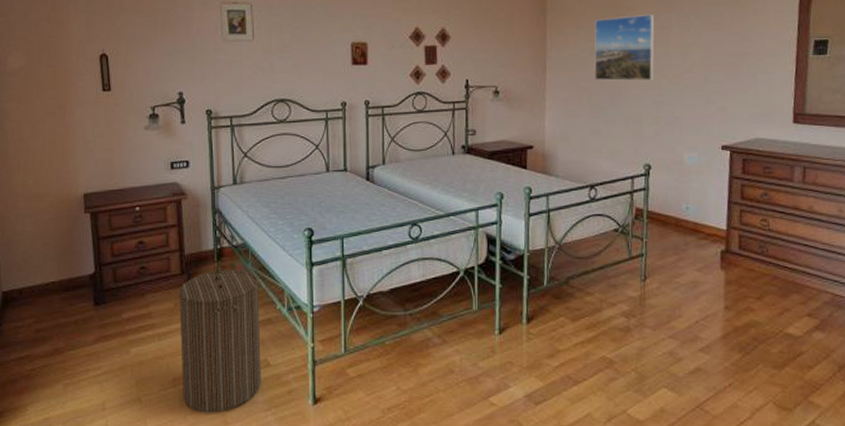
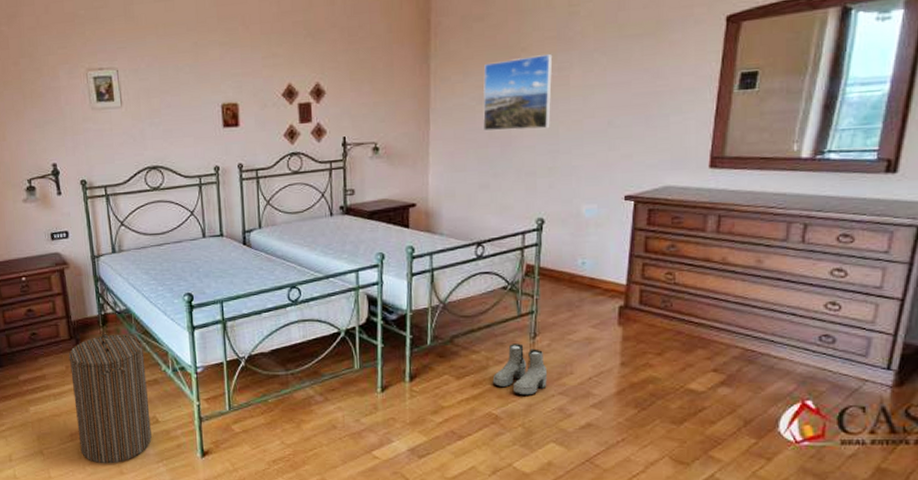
boots: none [606,286,658,339] -> present [492,344,548,396]

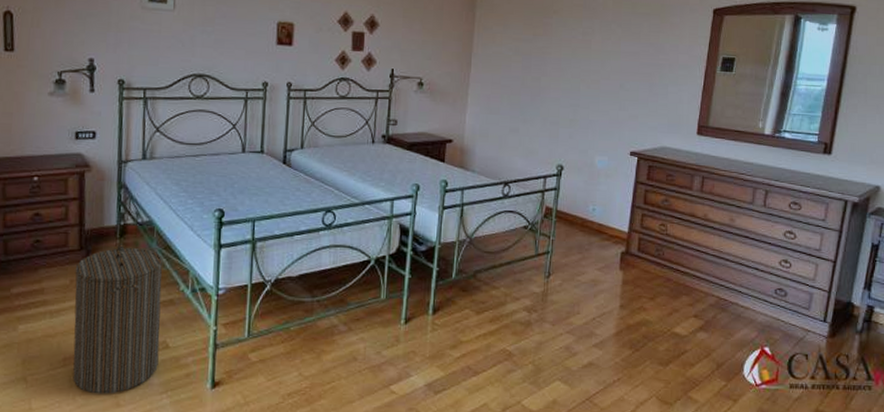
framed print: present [483,54,553,131] -> none [517,19,579,85]
boots: present [492,344,548,396] -> none [508,282,558,333]

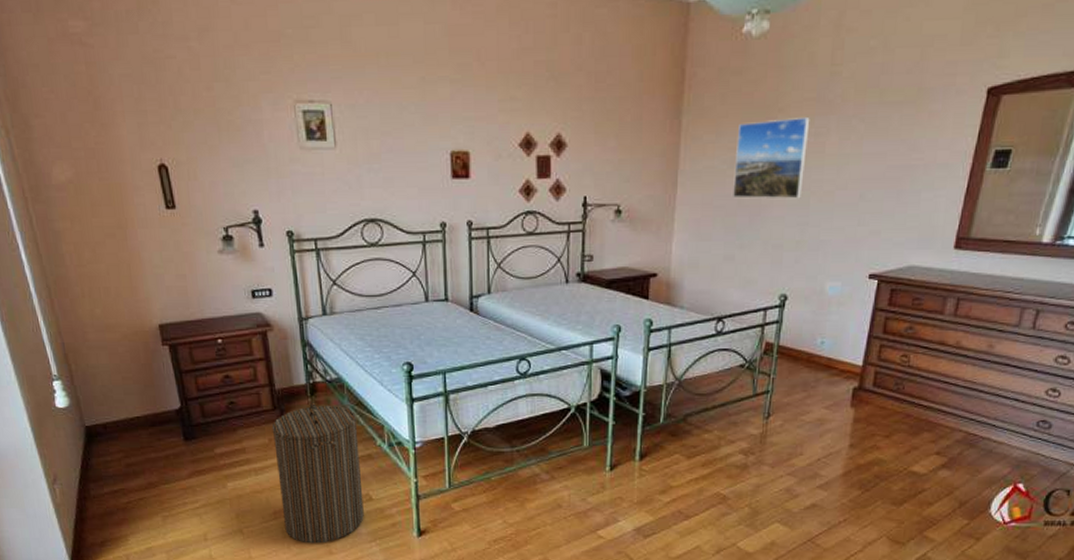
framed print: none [517,19,579,85] -> present [733,118,810,199]

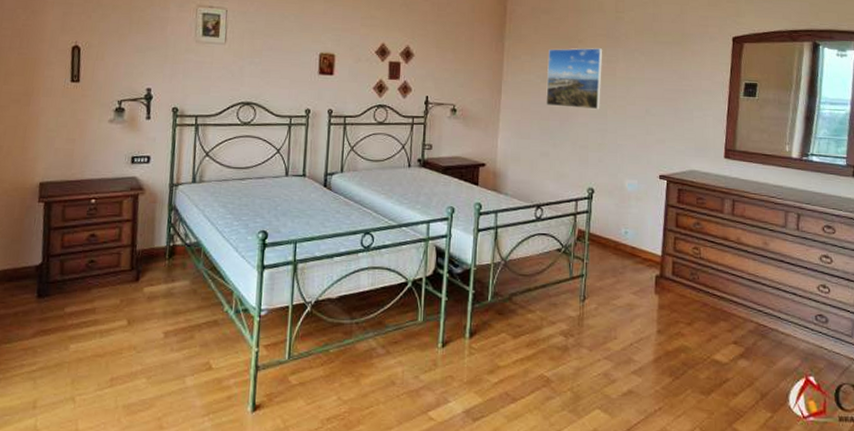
laundry hamper: present [271,402,364,544] -> none [119,264,209,416]

